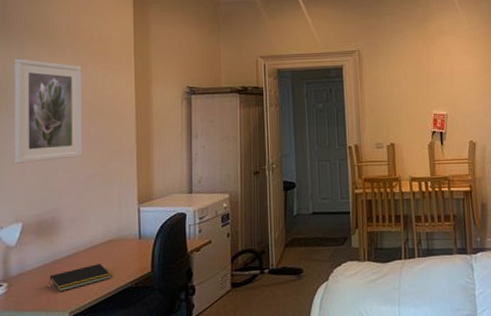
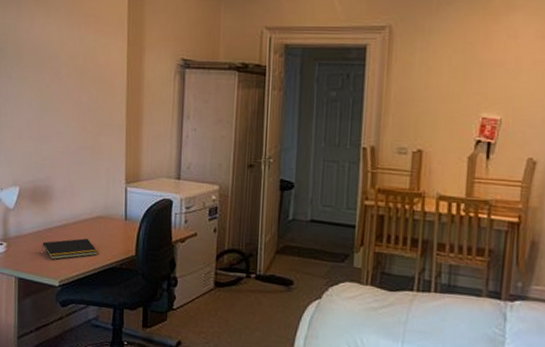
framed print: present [13,58,83,164] -> none [12,16,75,128]

